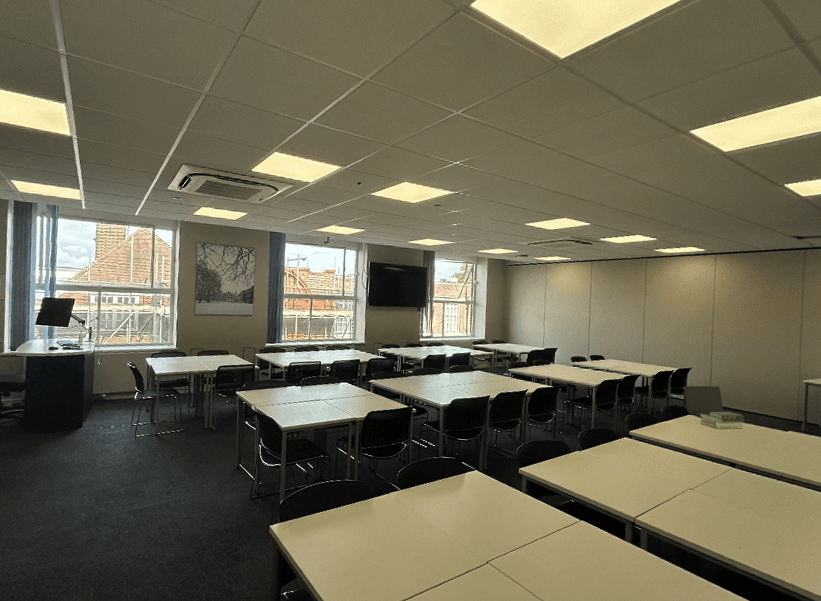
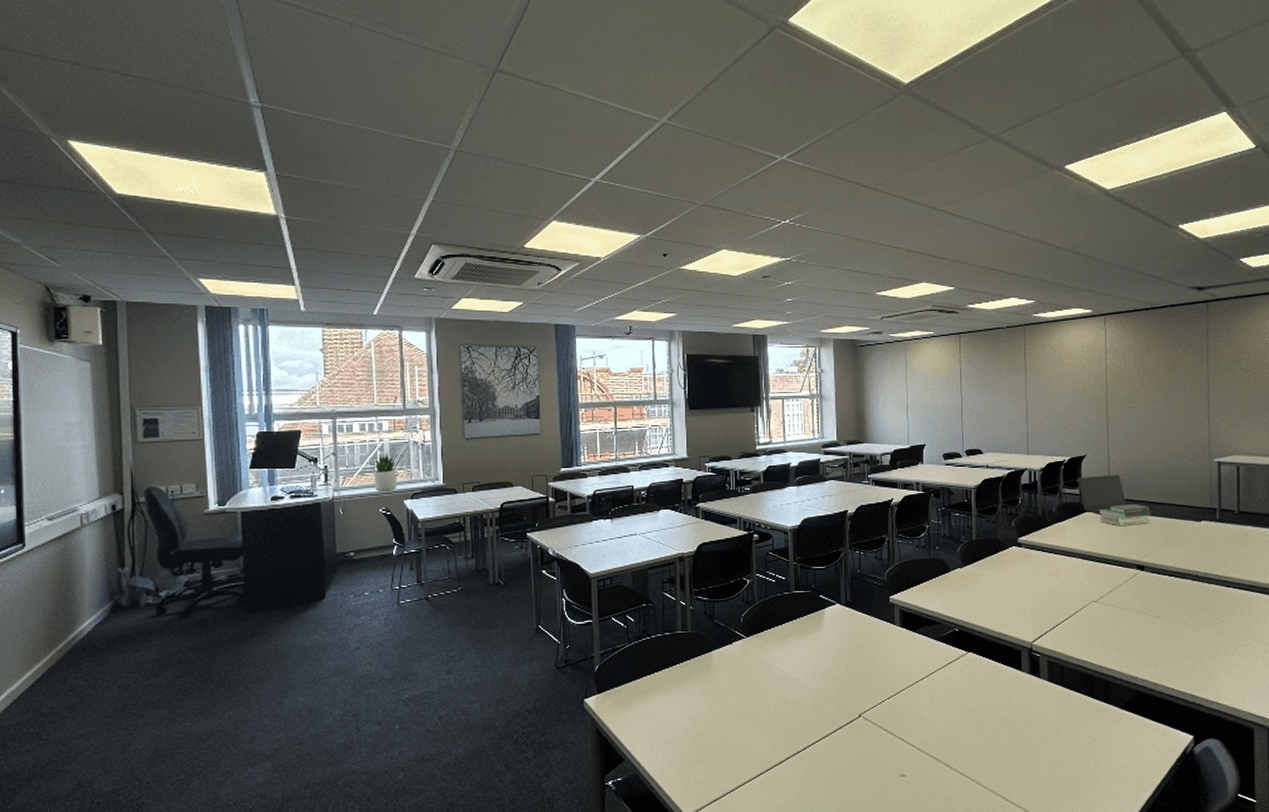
planter: none [125,320,143,350] -> present [374,451,397,492]

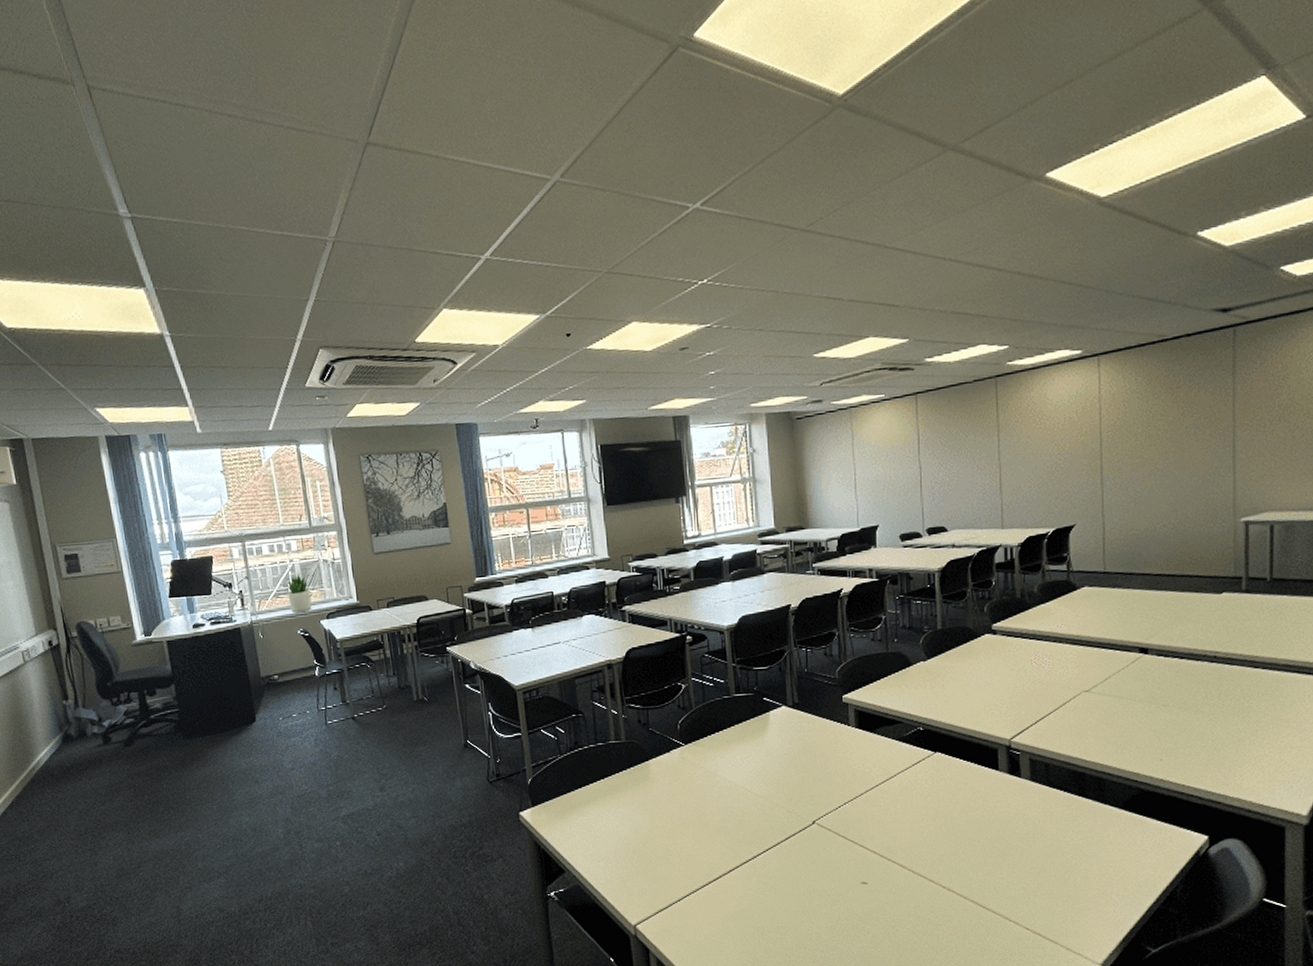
laptop: present [1078,474,1155,516] -> none [1065,544,1163,594]
books: present [1100,503,1151,527] -> none [1092,577,1157,605]

